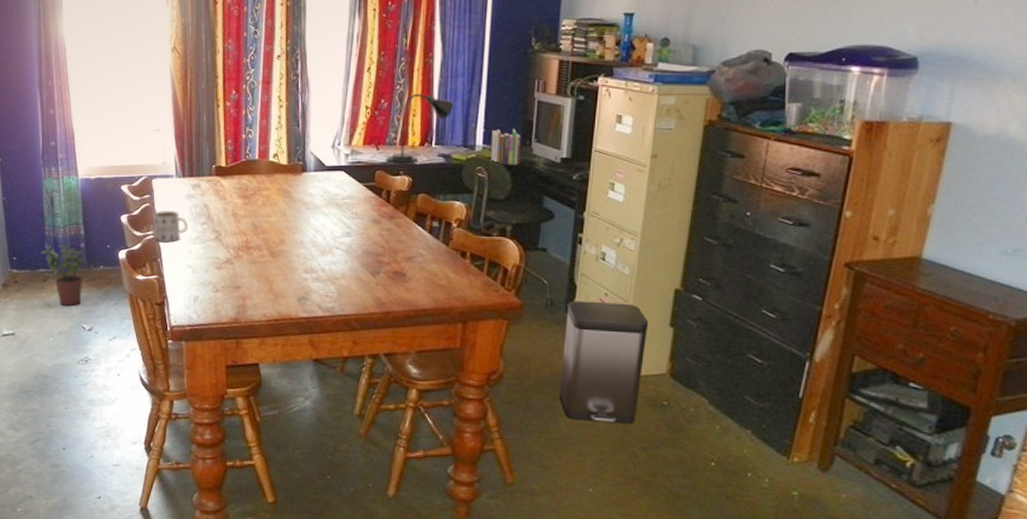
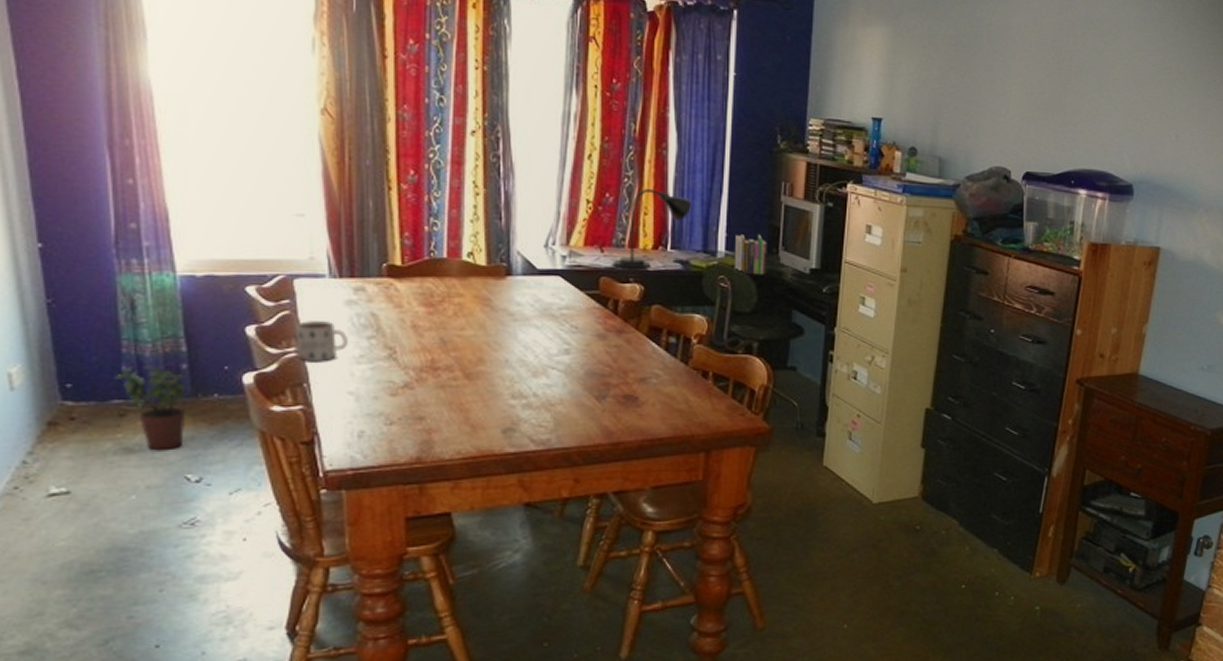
pedal bin: present [559,300,649,424] -> none [812,423,901,553]

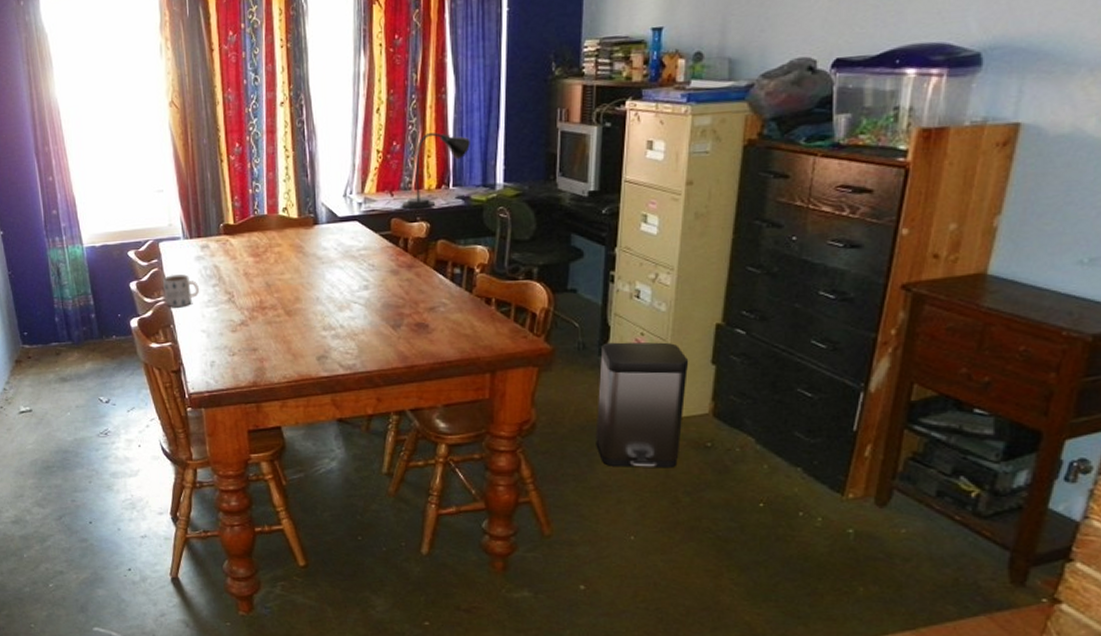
potted plant: present [114,364,187,451] -> none [51,315,97,380]
books: present [734,233,767,276] -> none [512,162,545,204]
pedal bin: none [812,423,901,553] -> present [595,342,689,469]

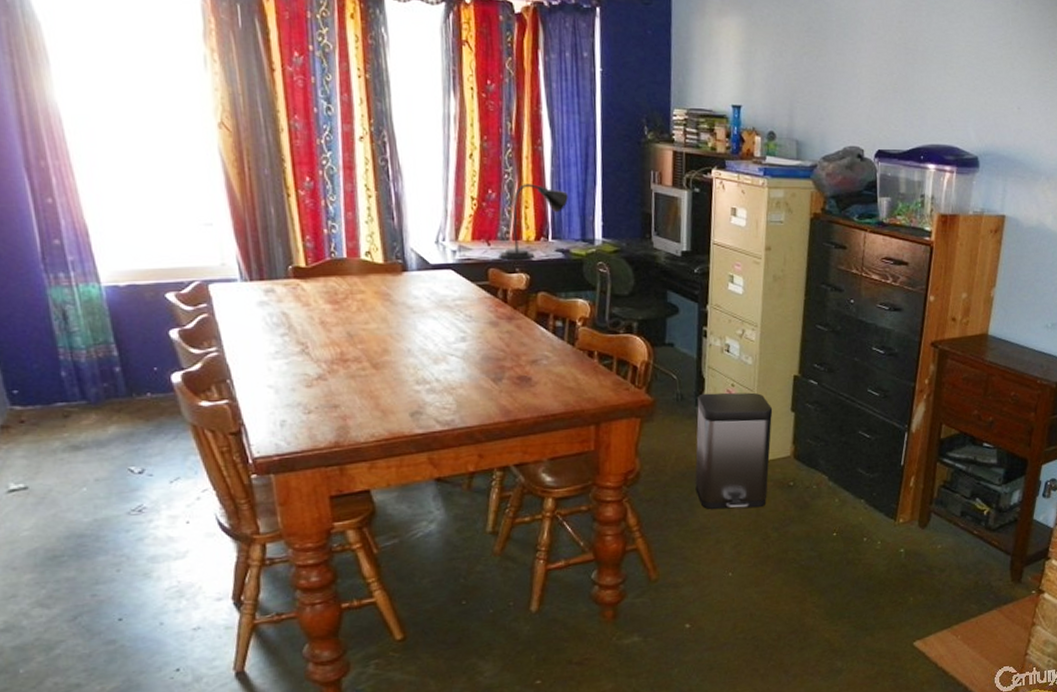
mug: present [162,274,200,308] -> none [214,322,265,360]

